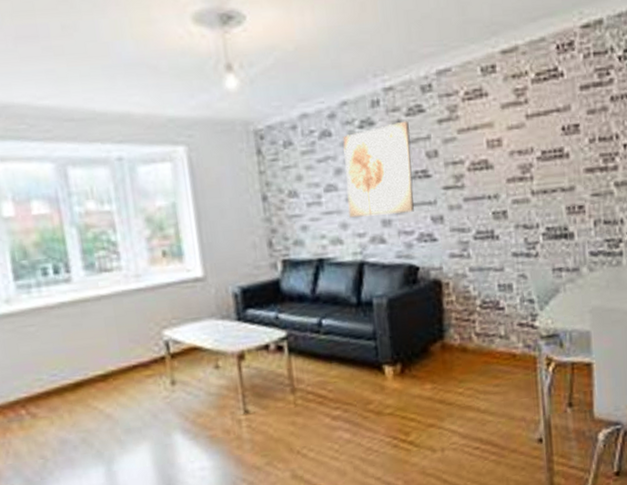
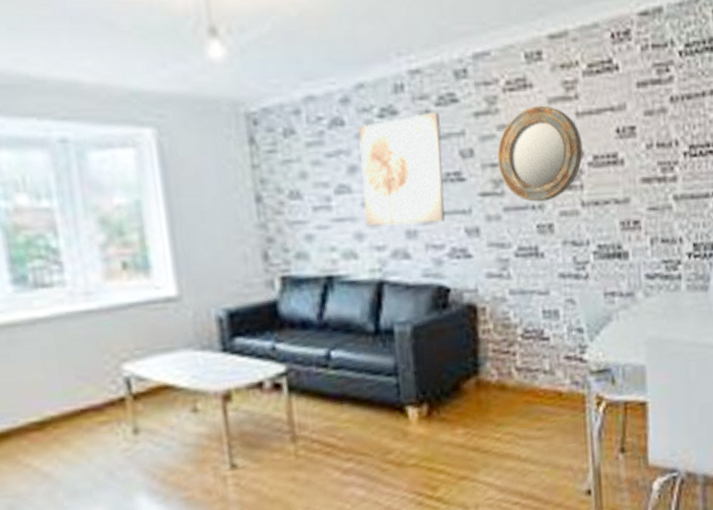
home mirror: none [457,110,533,193] -> present [497,105,583,202]

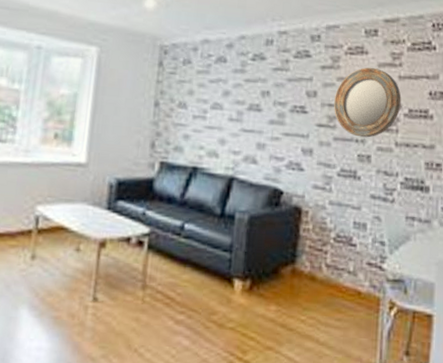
wall art: present [358,111,445,227] -> none [229,61,296,141]

